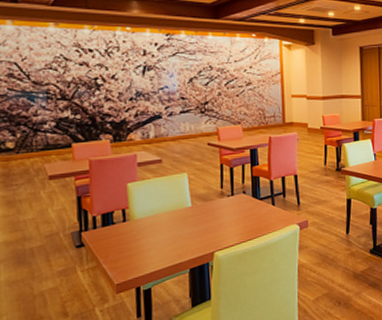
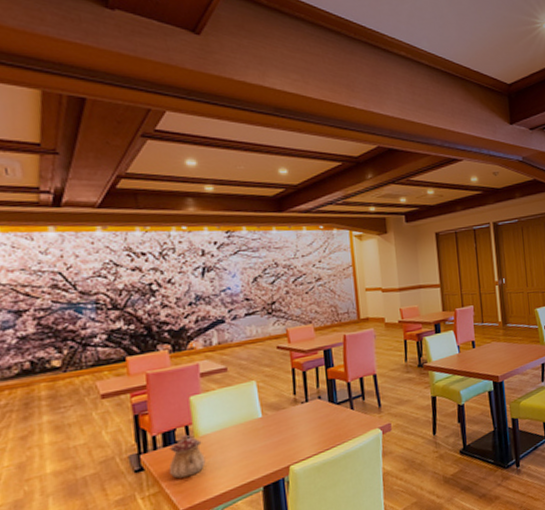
teapot: none [106,217,139,256] -> present [168,434,206,479]

